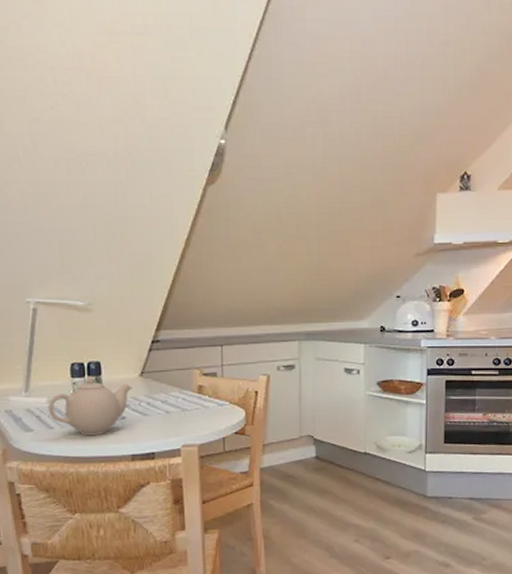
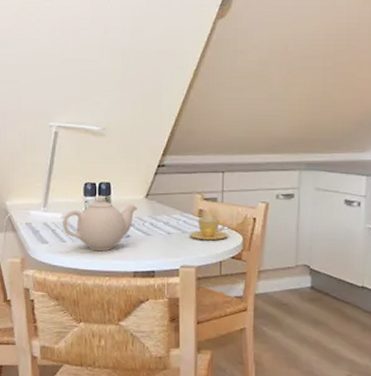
cup: none [189,392,231,416] -> present [189,216,229,240]

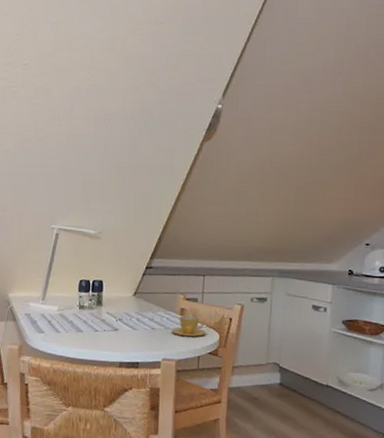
teapot: present [62,195,138,252] -> none [57,291,126,343]

